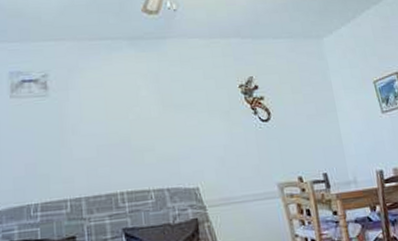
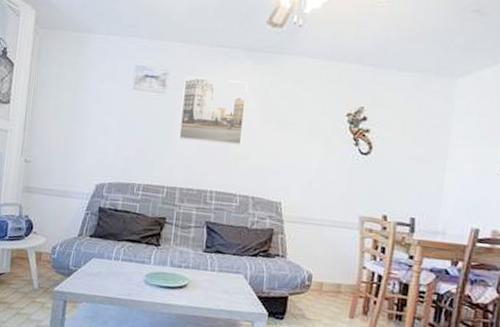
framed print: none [68,70,144,143] -> present [179,76,248,146]

